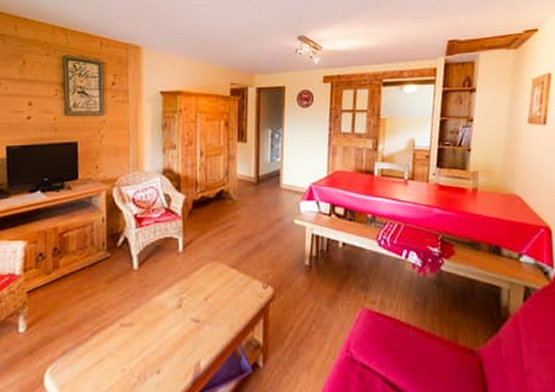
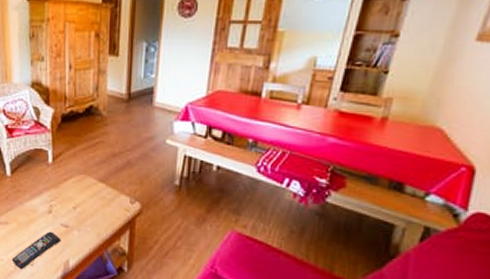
remote control: none [135,329,192,380] -> present [11,231,61,270]

